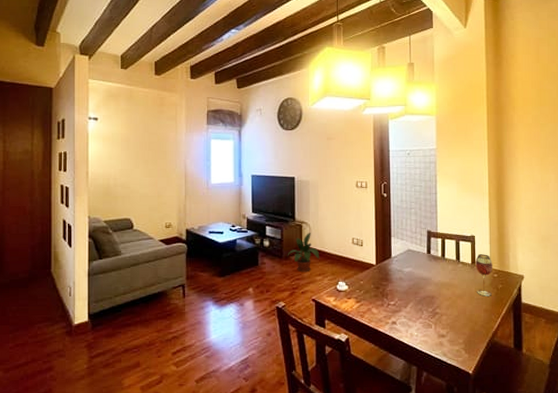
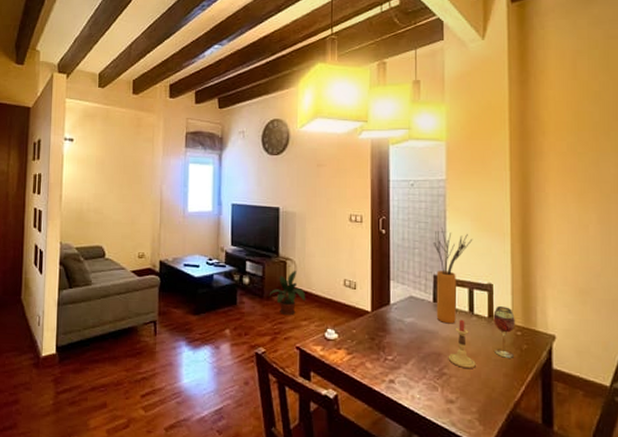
vase: none [426,190,459,271] -> present [432,227,473,324]
candlestick: none [440,267,462,308] -> present [448,319,476,369]

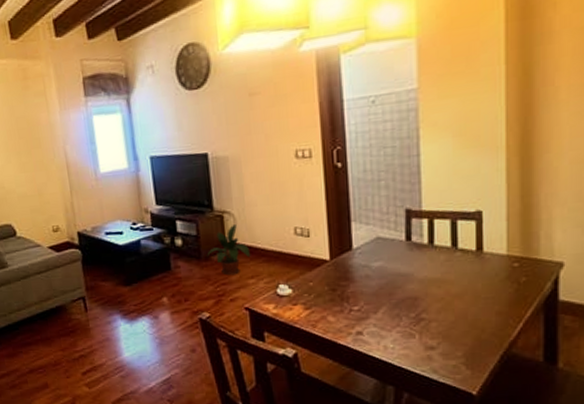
vase: present [432,227,473,324] -> none [403,150,456,264]
candlestick: present [448,319,476,369] -> none [426,256,461,312]
wineglass: present [493,306,516,358] -> none [483,236,513,294]

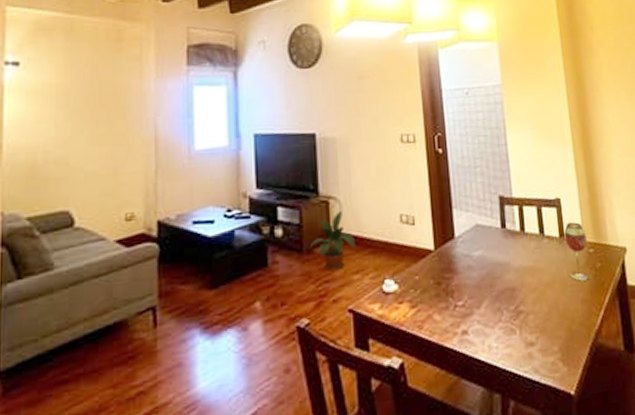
wineglass: none [483,236,513,294] -> present [564,222,589,281]

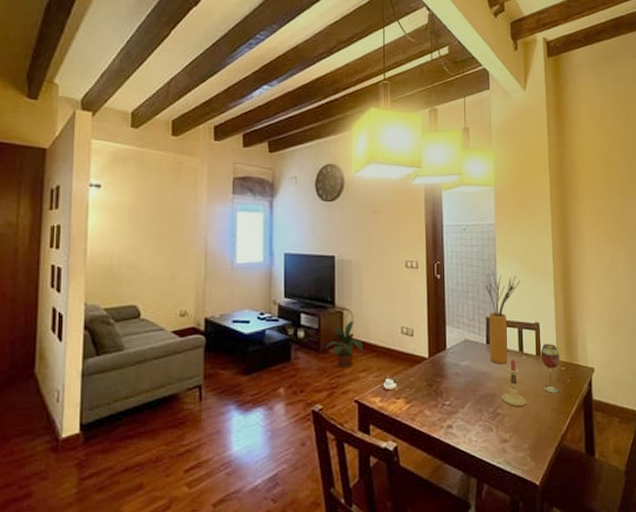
vase: none [494,139,536,252] -> present [484,270,521,365]
candlestick: none [523,243,553,302] -> present [501,359,527,407]

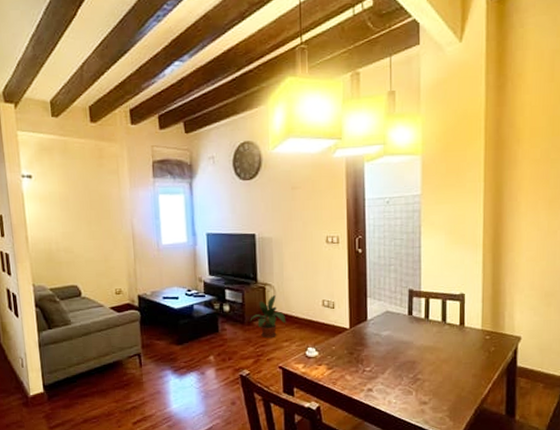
vase: present [484,270,521,365] -> none [408,243,447,334]
candlestick: present [501,359,527,407] -> none [422,329,447,373]
wineglass: present [540,344,561,393] -> none [464,314,486,360]

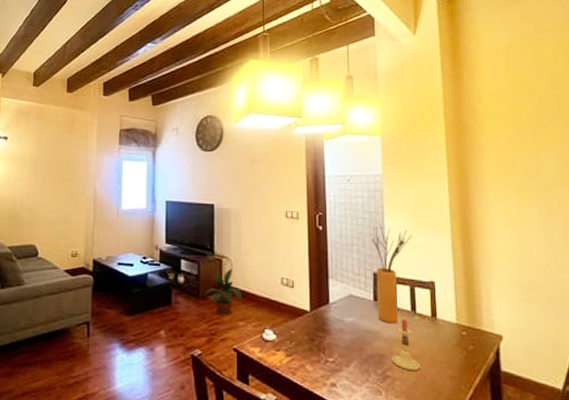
vase: none [408,243,447,334] -> present [371,223,413,324]
candlestick: none [422,329,447,373] -> present [391,319,421,372]

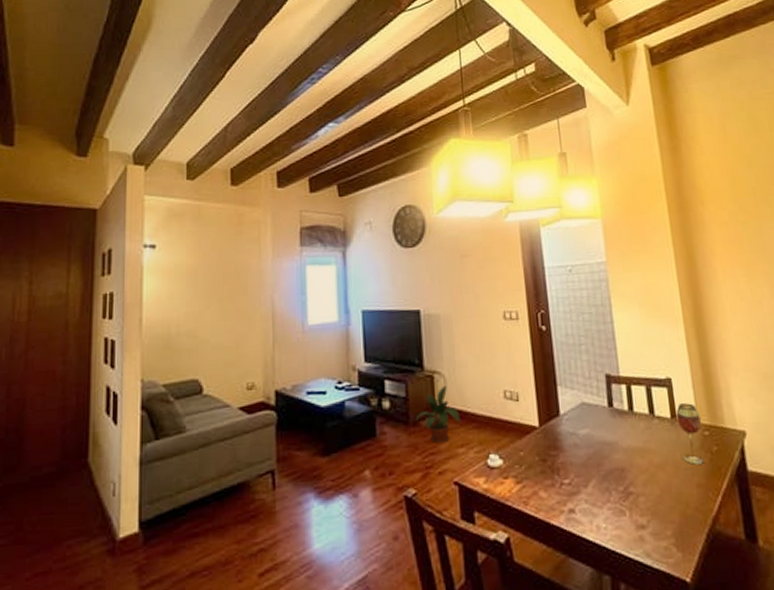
vase: present [371,223,413,324] -> none [600,317,644,432]
candlestick: present [391,319,421,372] -> none [632,424,665,484]
wineglass: none [436,305,461,360] -> present [676,403,704,465]

